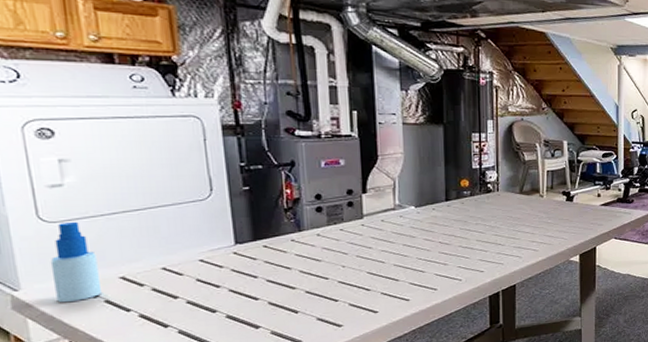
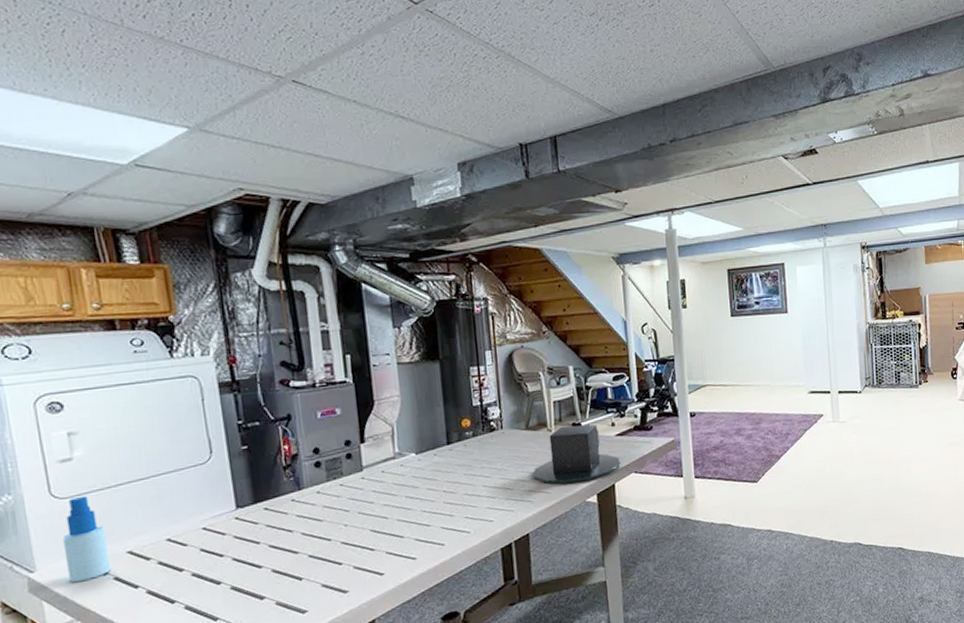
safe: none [523,193,603,244] -> present [533,424,621,485]

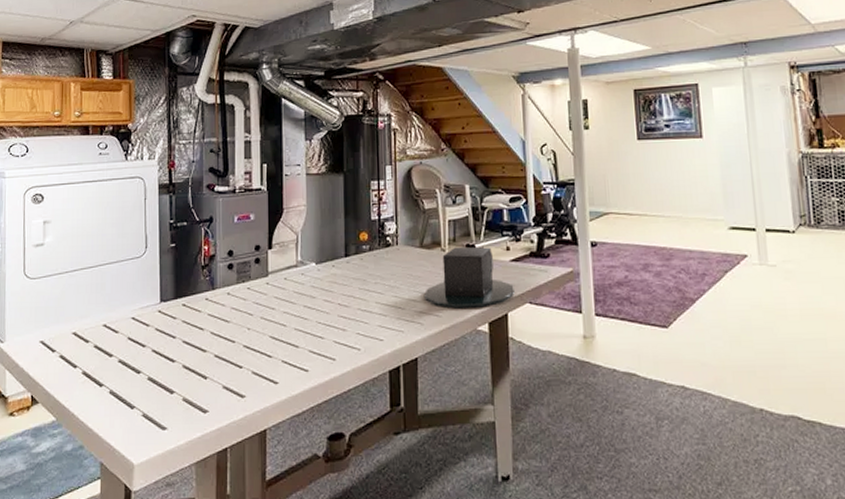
spray bottle: present [62,497,112,583] -> none [27,279,59,356]

